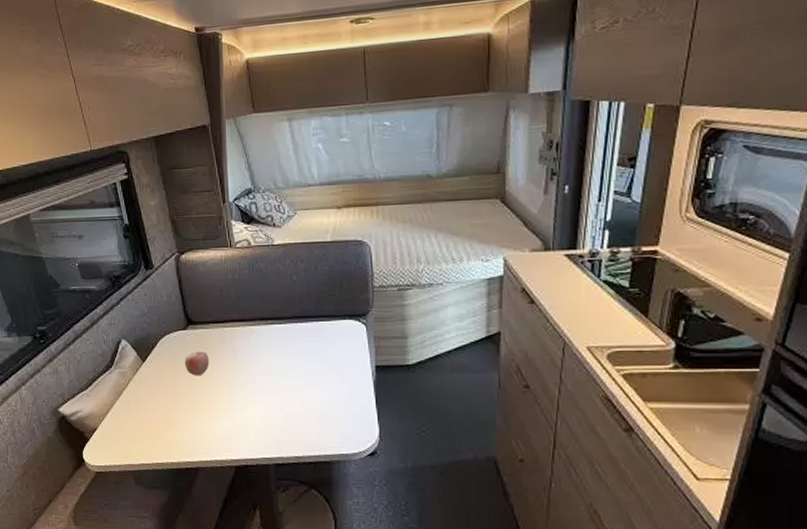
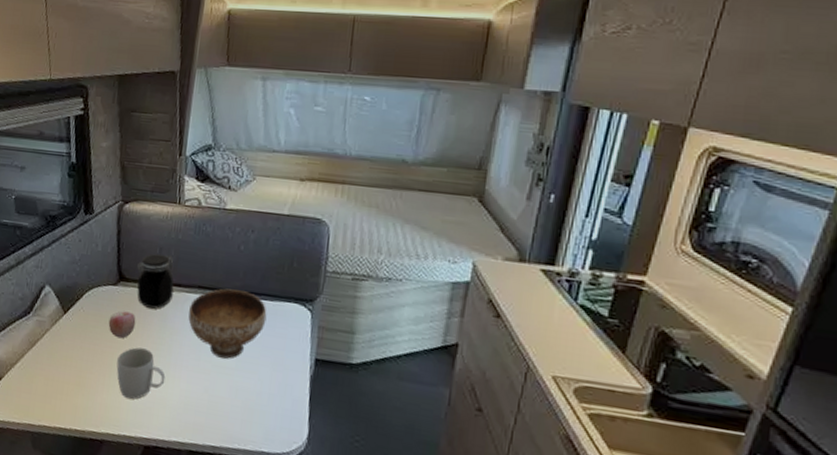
mug: none [198,382,244,427] -> present [116,347,166,399]
jar: none [202,294,239,345] -> present [137,254,174,309]
bowl: none [256,316,326,379] -> present [188,288,267,359]

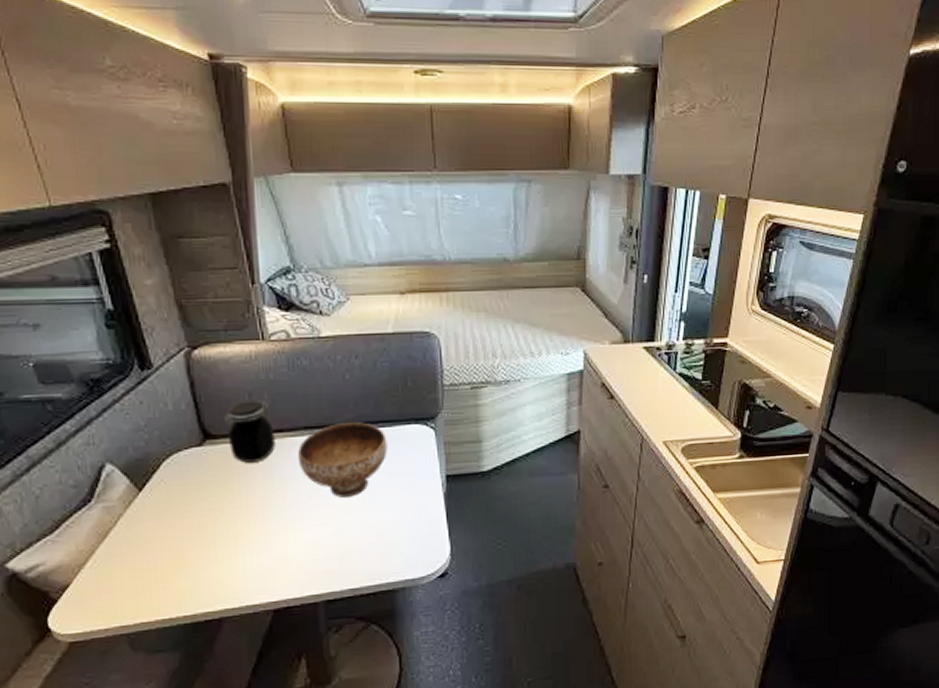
apple: present [108,311,136,339] -> none [200,472,236,504]
mug: present [116,347,166,399] -> none [221,508,284,566]

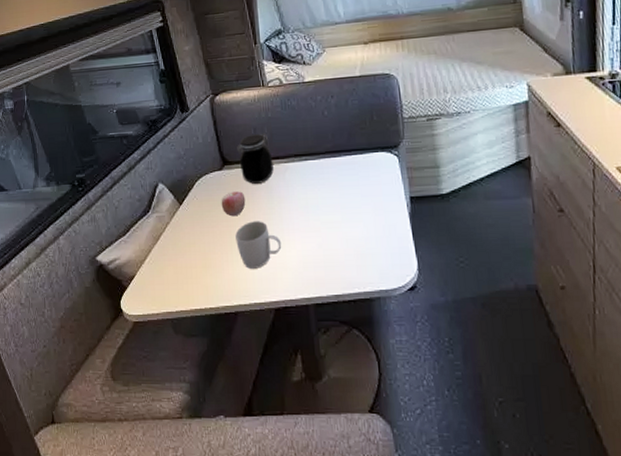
apple: none [200,472,236,504] -> present [221,191,246,217]
mug: none [221,508,284,566] -> present [235,221,282,269]
bowl: present [298,422,388,498] -> none [290,151,360,214]

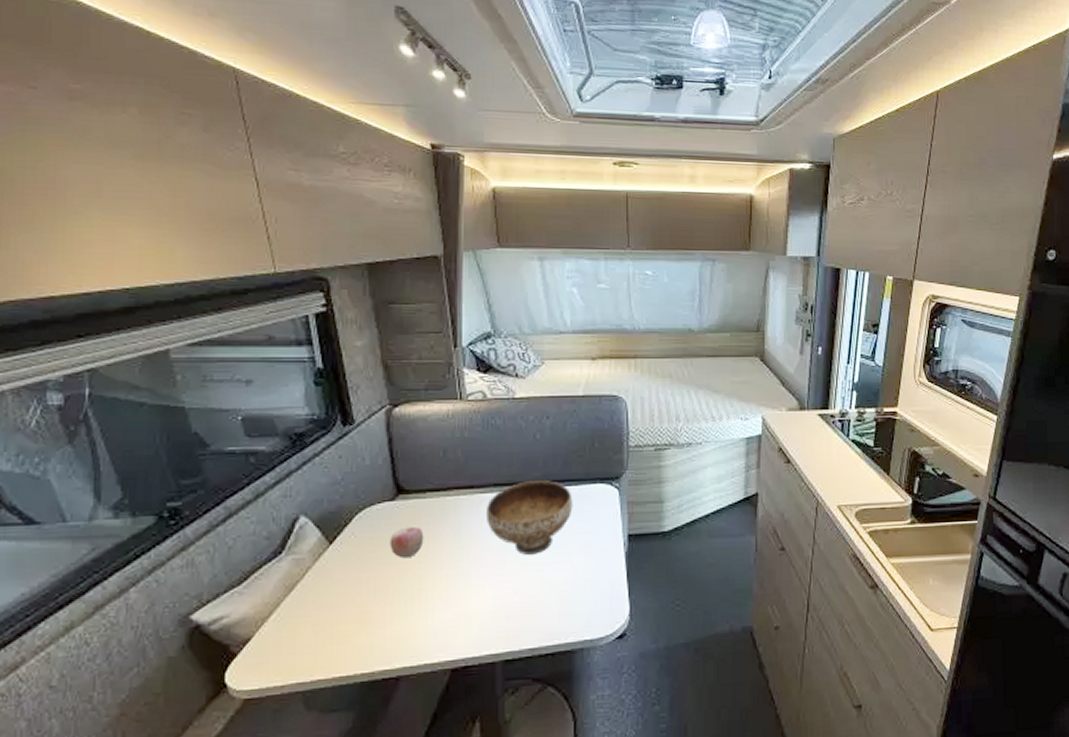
mug: present [235,221,282,269] -> none [406,563,467,622]
jar: present [237,133,274,184] -> none [418,456,465,518]
bowl: none [290,151,360,214] -> present [487,481,573,555]

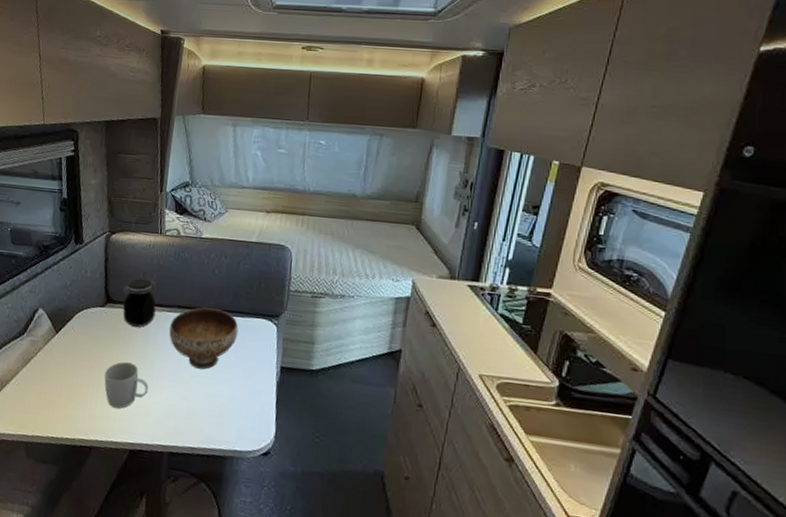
apple: present [389,527,424,559] -> none [96,330,122,355]
mug: none [406,563,467,622] -> present [104,362,149,409]
jar: none [418,456,465,518] -> present [122,278,156,327]

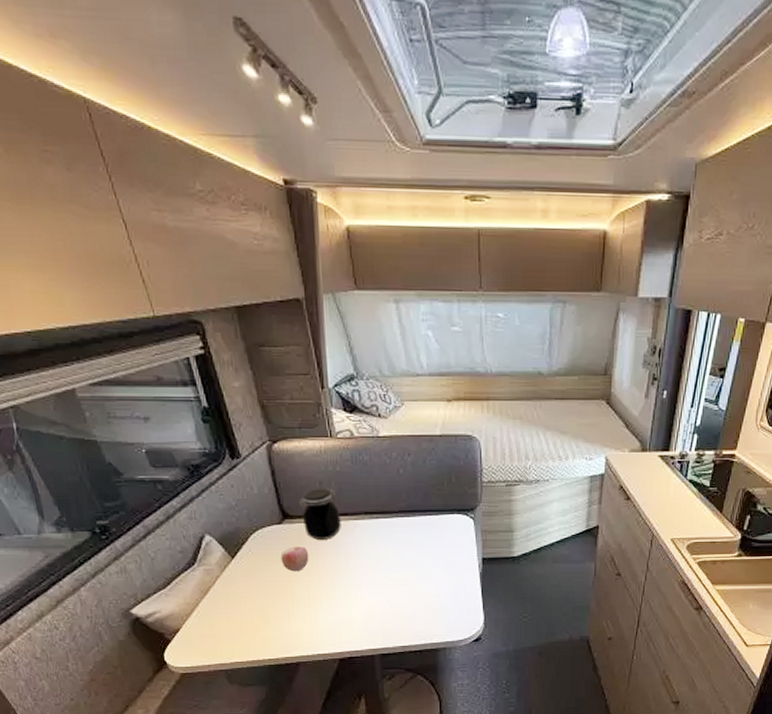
apple: none [96,330,122,355] -> present [280,546,309,572]
mug: present [104,362,149,409] -> none [297,577,348,622]
bowl: present [169,307,239,370] -> none [360,510,434,572]

